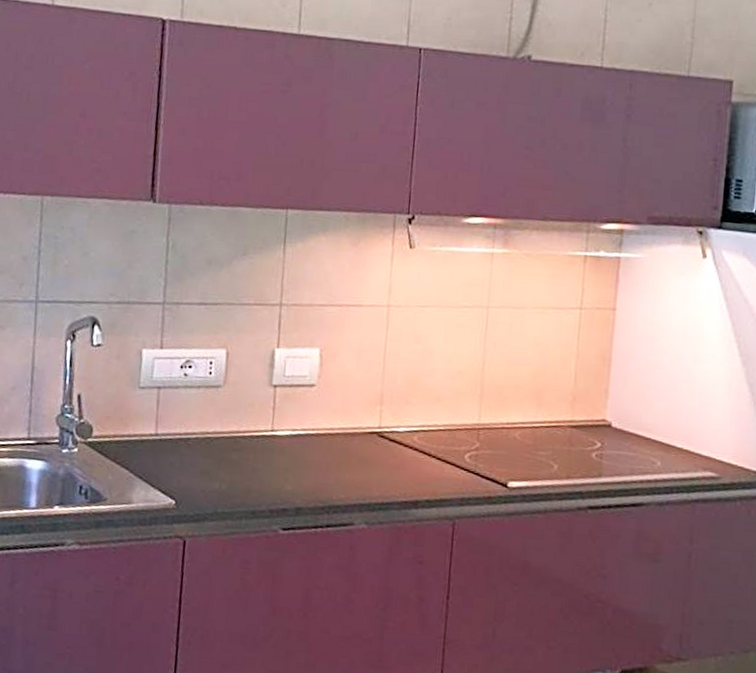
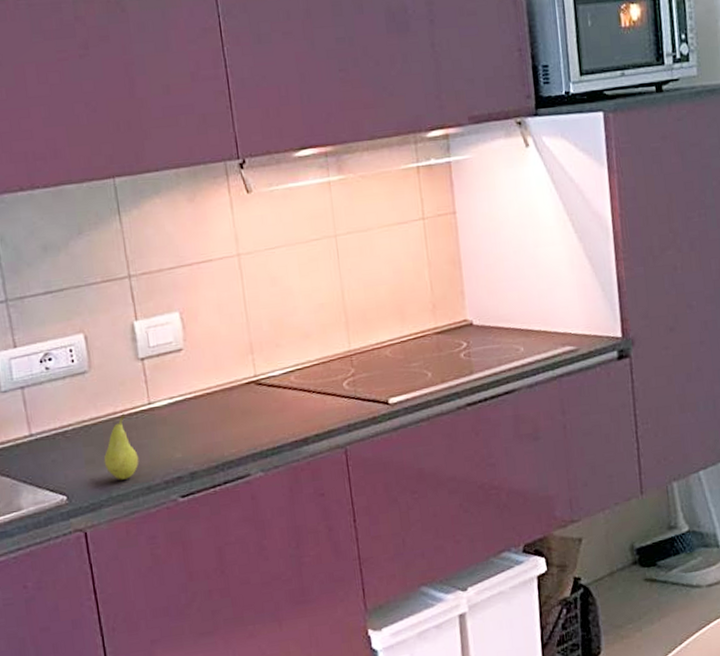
fruit: none [217,434,251,499] -> present [103,413,139,480]

